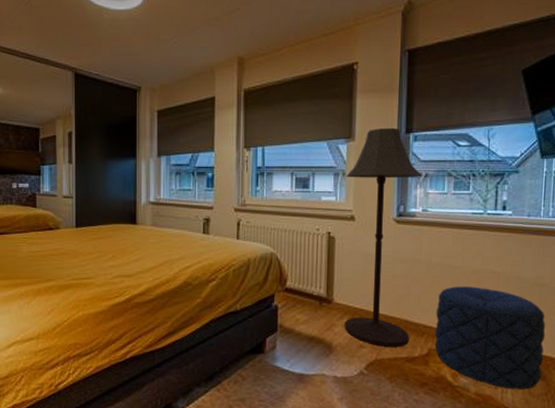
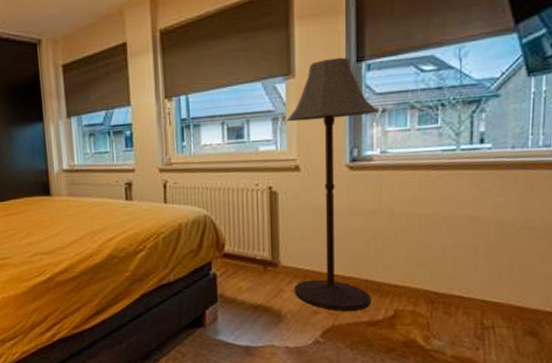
pouf: present [434,286,546,389] -> none [401,236,537,349]

